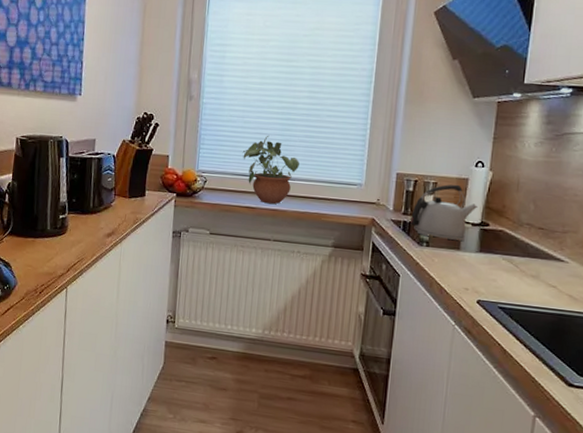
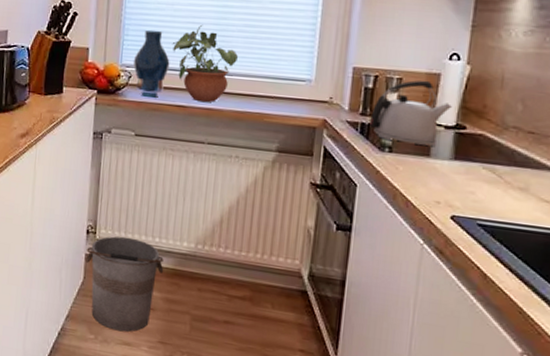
bucket: none [165,324,235,411] -> present [85,236,164,332]
vase: none [208,139,241,200] -> present [133,30,170,98]

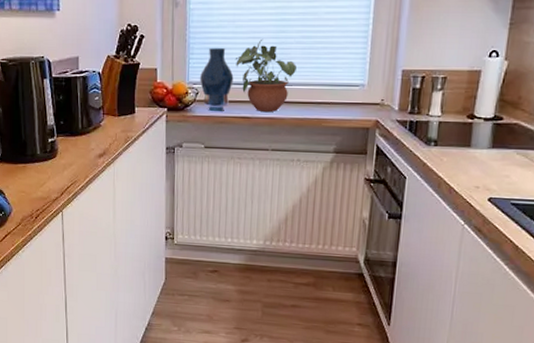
bucket: present [85,236,164,332] -> none [166,239,237,322]
kettle: present [368,80,452,147] -> none [416,77,490,138]

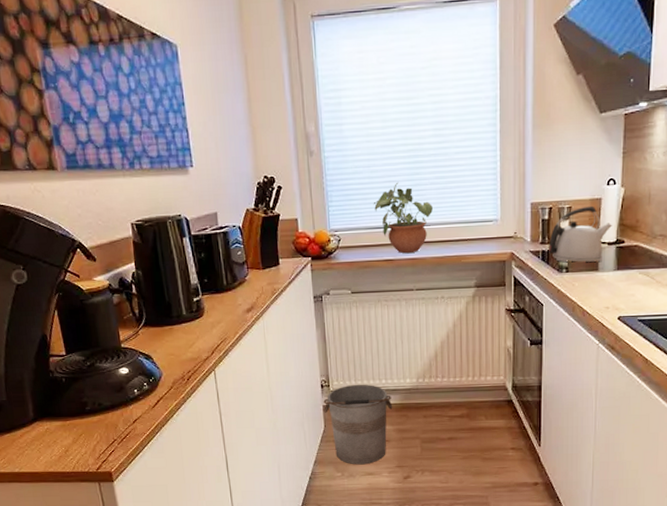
bucket: none [166,239,237,322] -> present [323,384,393,465]
vase: present [199,47,234,111] -> none [340,193,374,257]
kettle: none [416,77,490,138] -> present [547,205,612,263]

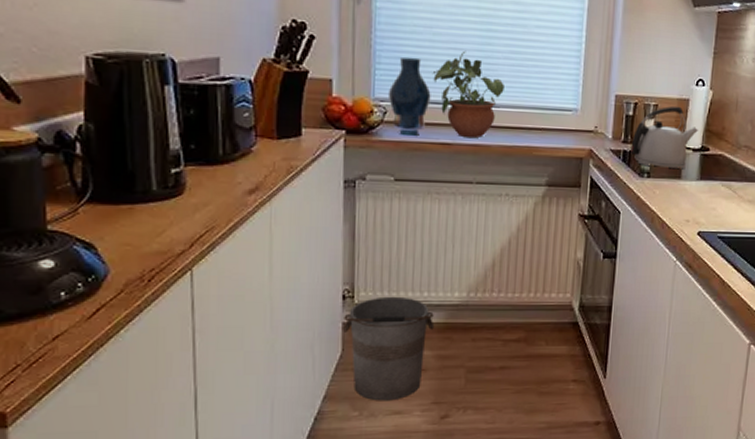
vase: none [340,193,374,257] -> present [387,57,431,136]

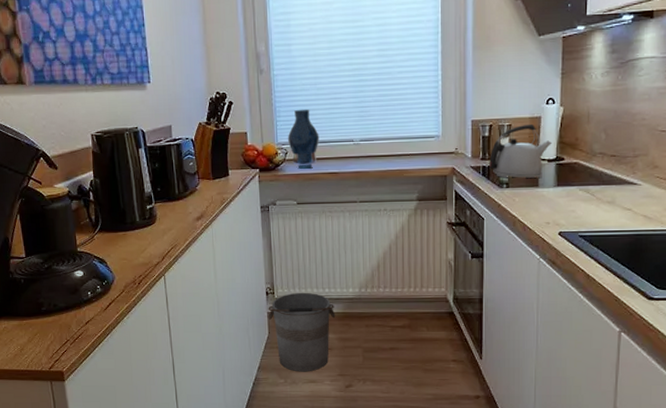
potted plant: present [432,50,504,138] -> none [319,99,376,166]

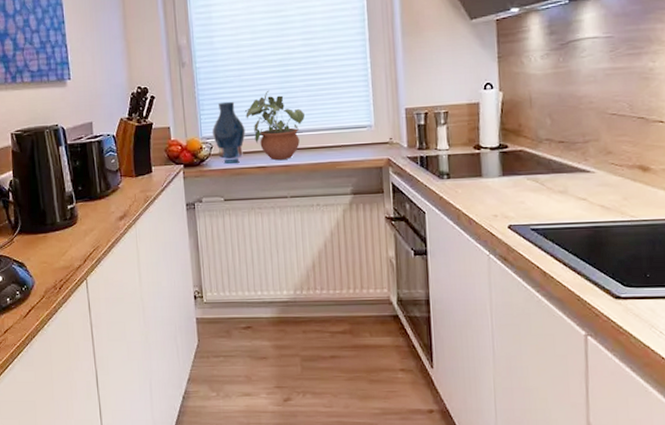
bucket: present [268,292,336,372] -> none [197,295,270,384]
potted plant: none [319,99,376,166] -> present [244,90,304,160]
kettle: present [488,124,551,179] -> none [426,110,493,169]

